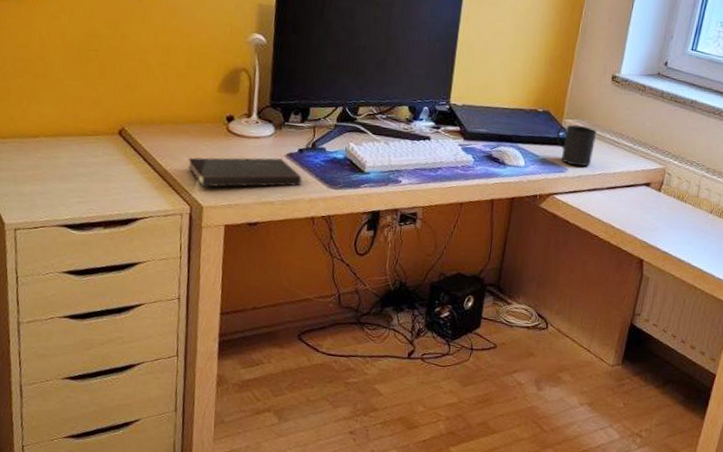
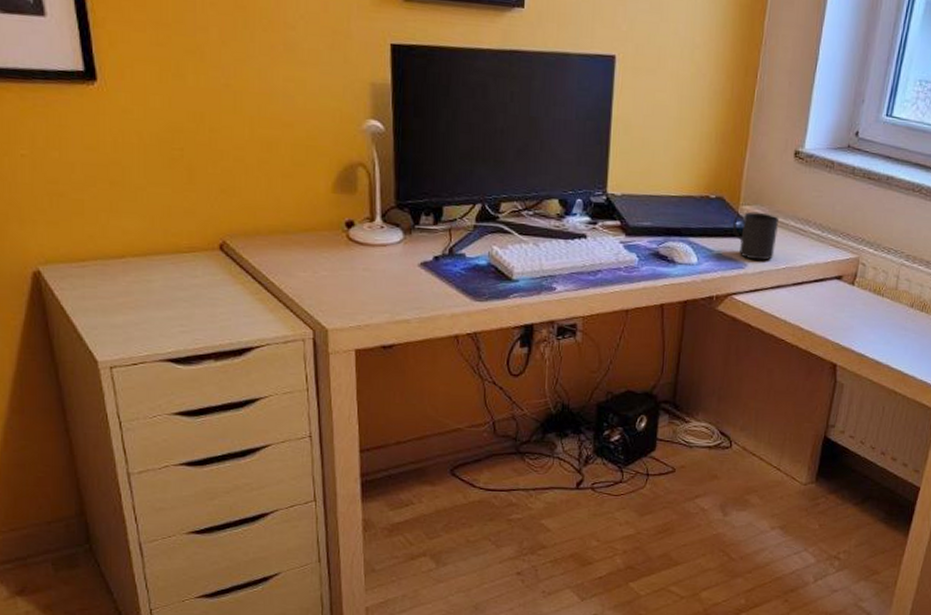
hardcover book: present [187,157,302,187] -> none [305,268,440,307]

